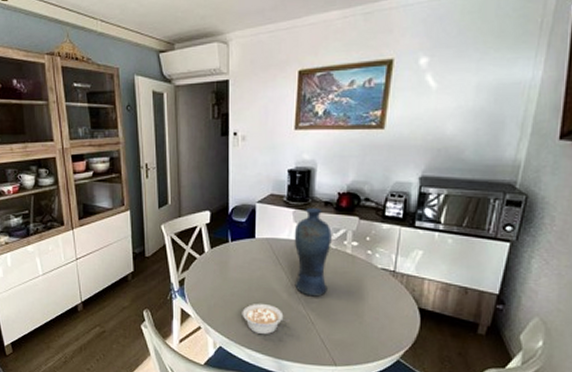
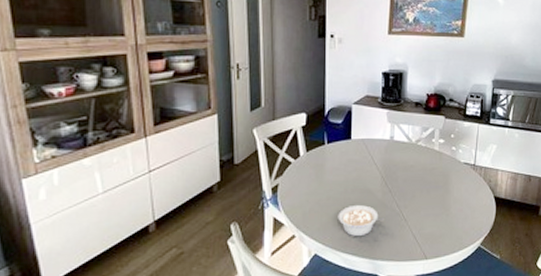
vase: present [294,208,332,297] -> none [388,109,422,194]

